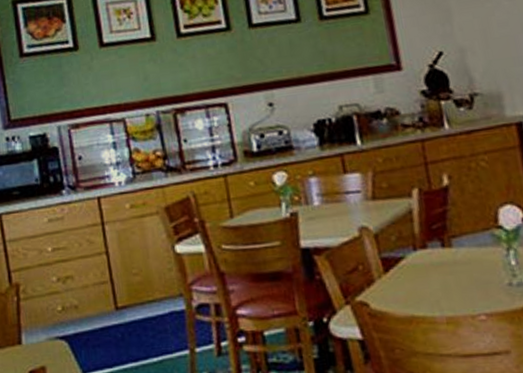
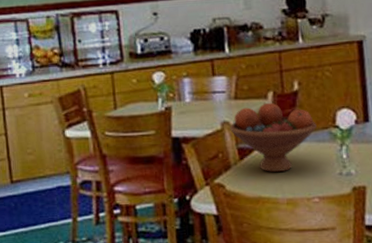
fruit bowl: none [369,201,476,286] -> present [230,102,317,172]

